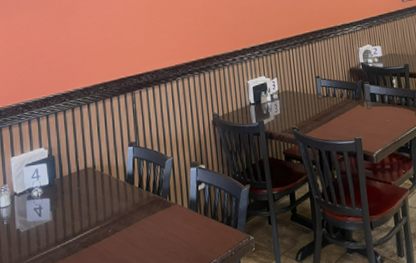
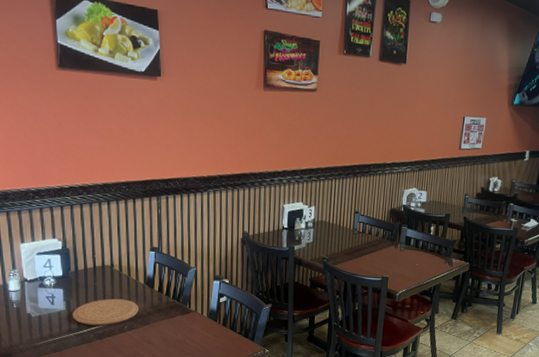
plate: none [59,200,122,234] -> present [73,298,139,326]

